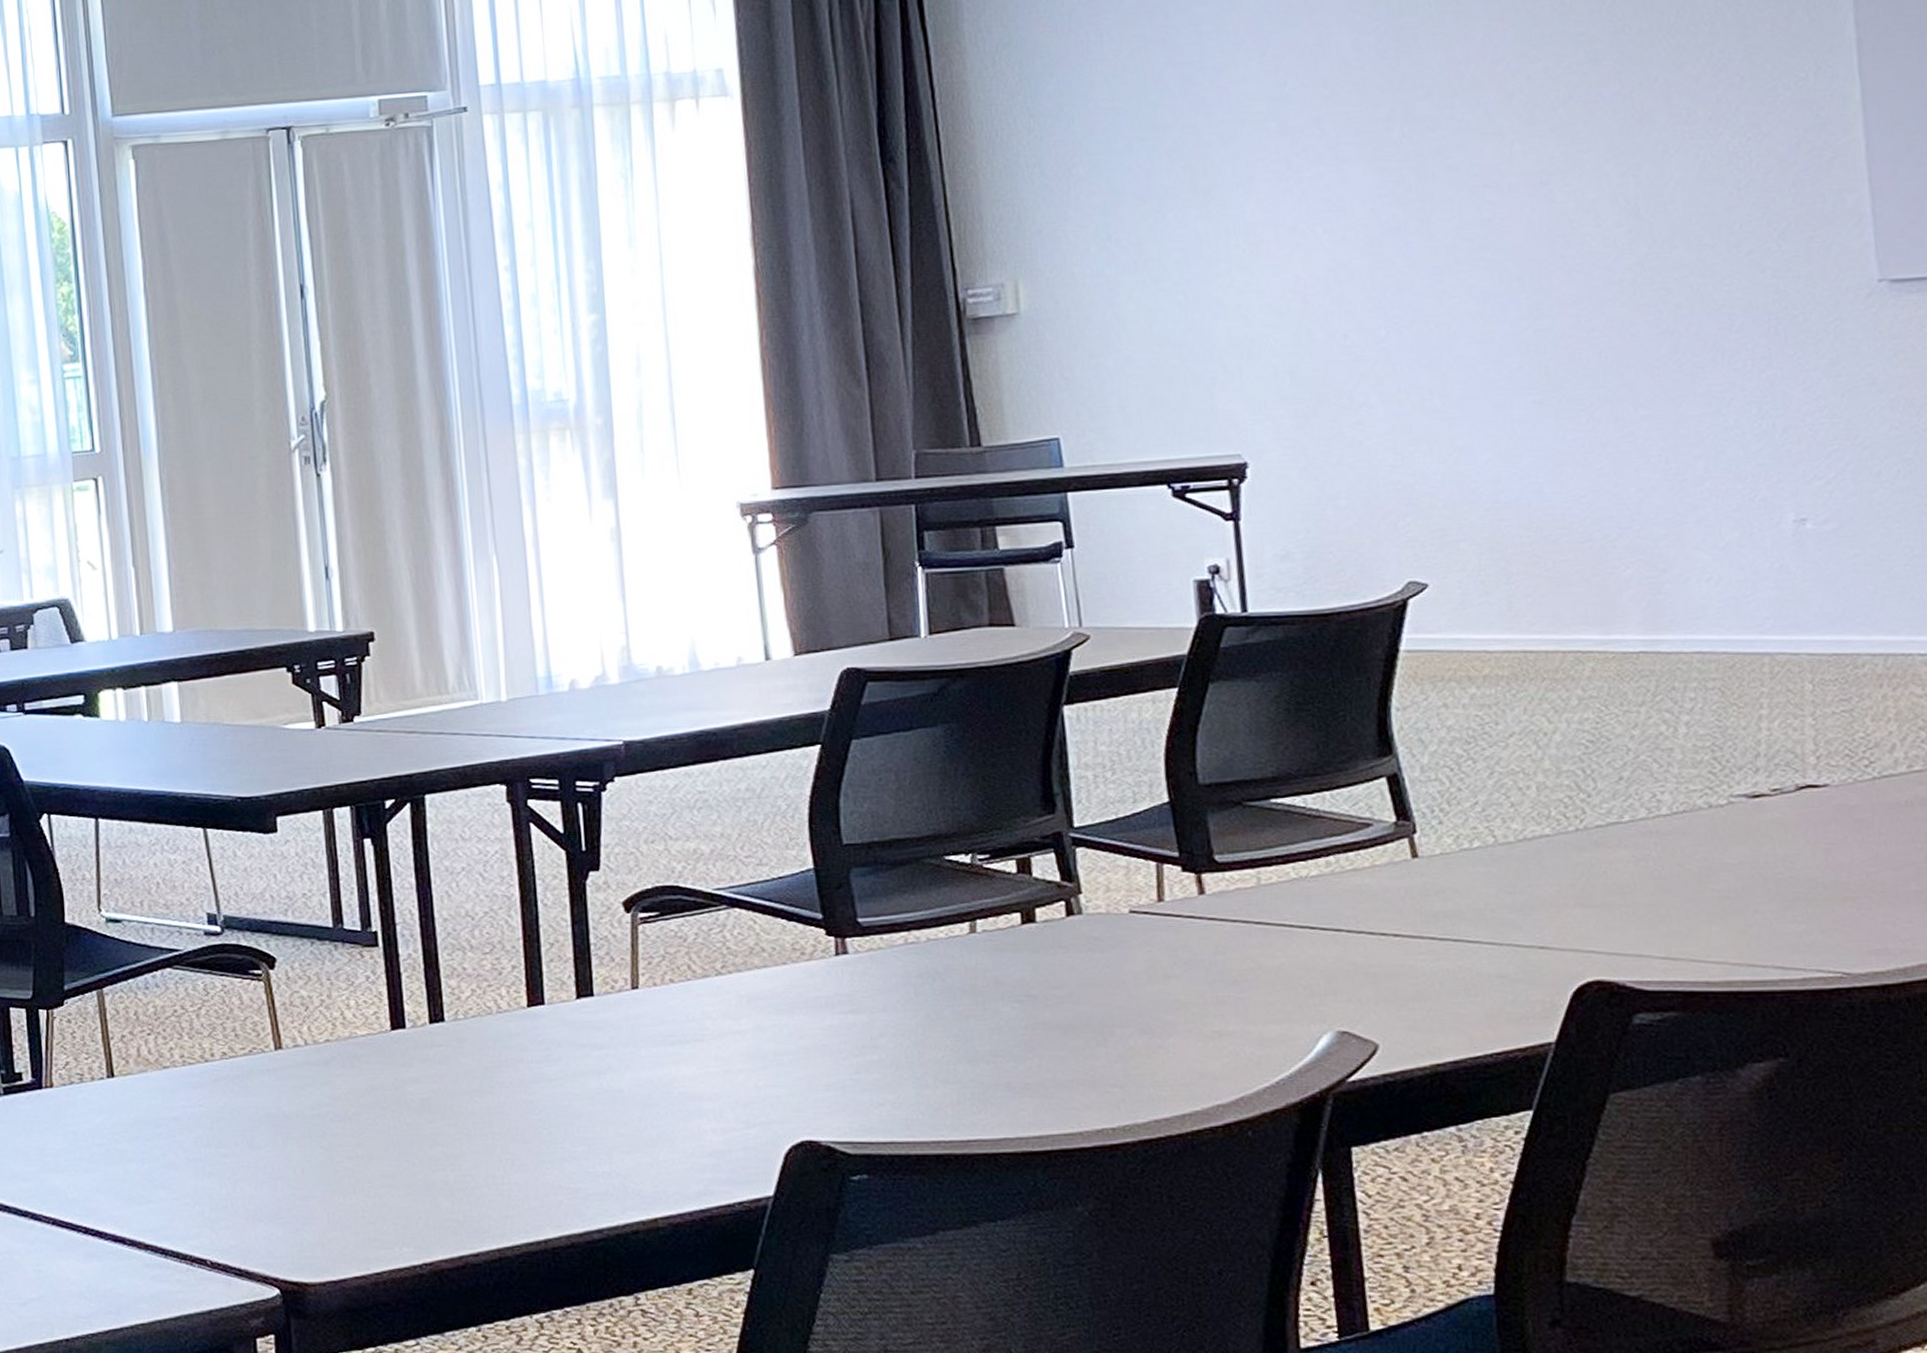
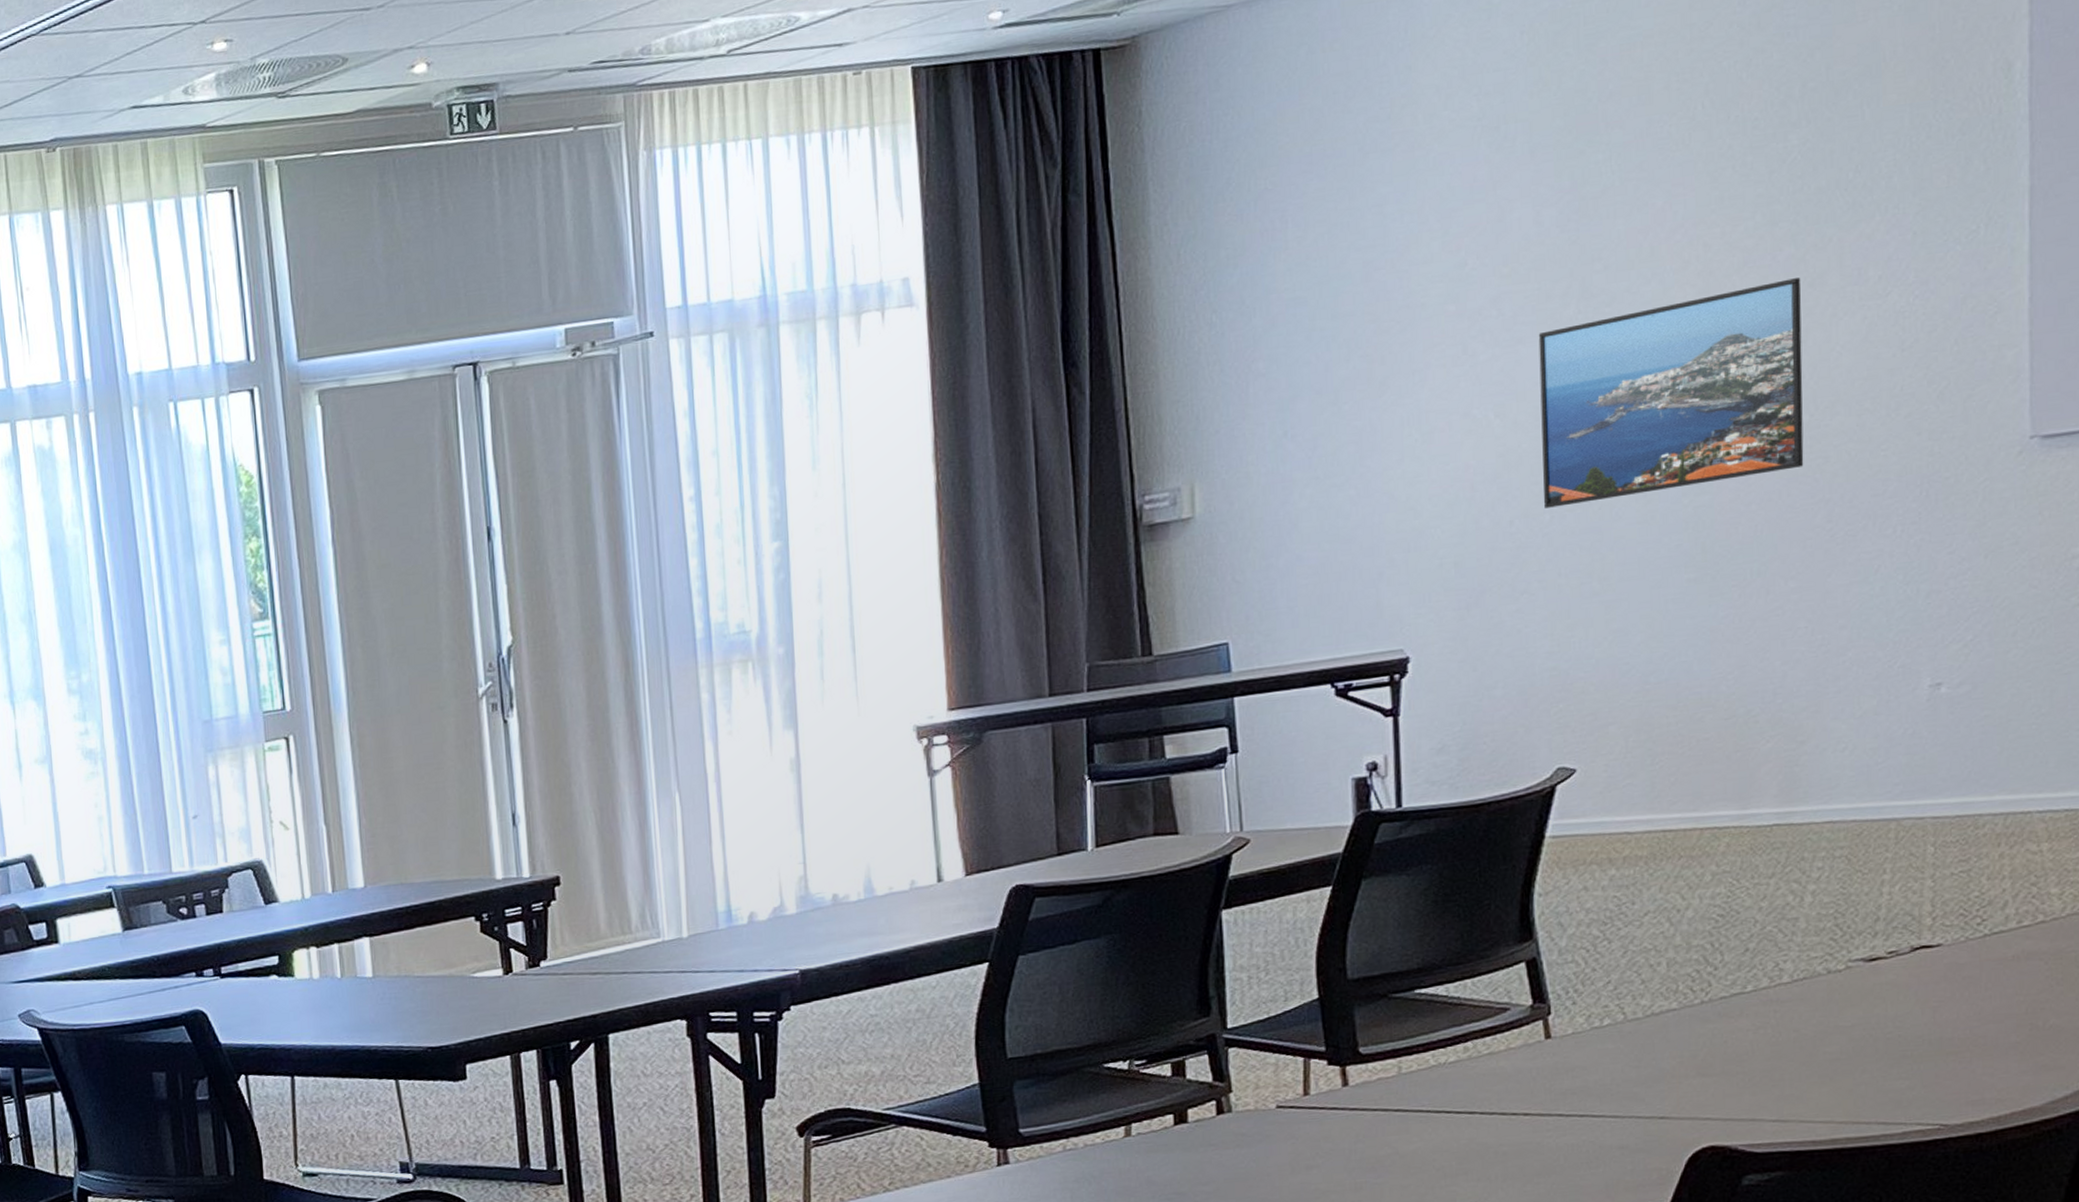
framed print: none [1363,114,1646,324] -> present [1538,278,1804,508]

